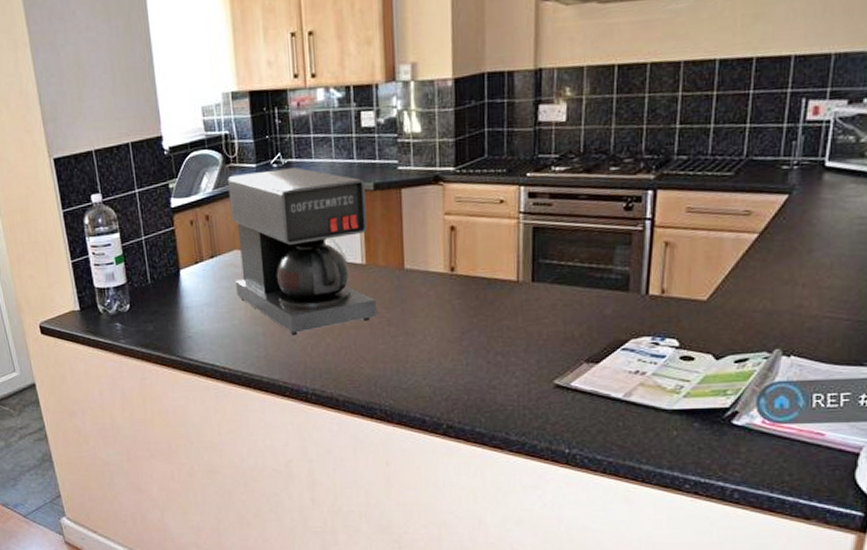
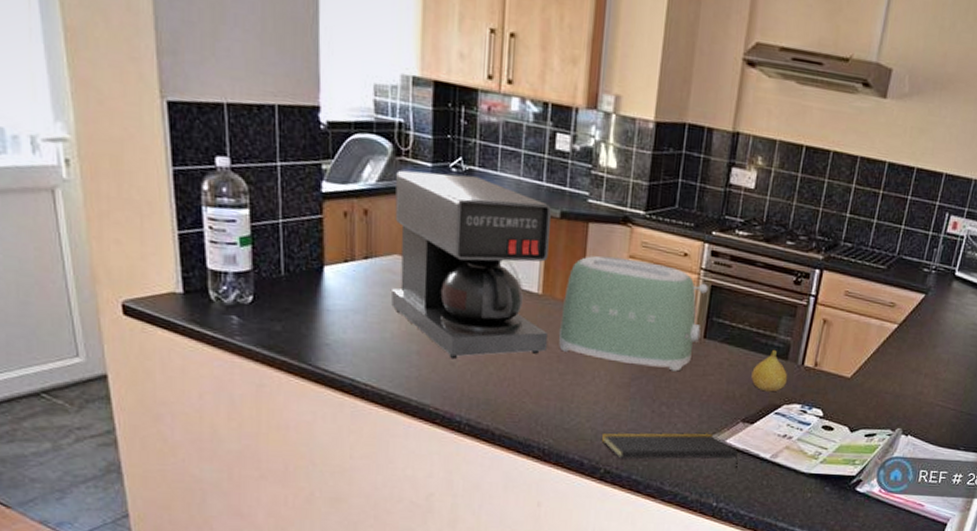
toaster: none [386,215,530,320] -> present [558,255,708,372]
notepad: none [439,378,587,416] -> present [601,431,738,473]
fruit: none [589,282,632,328] -> present [751,349,788,392]

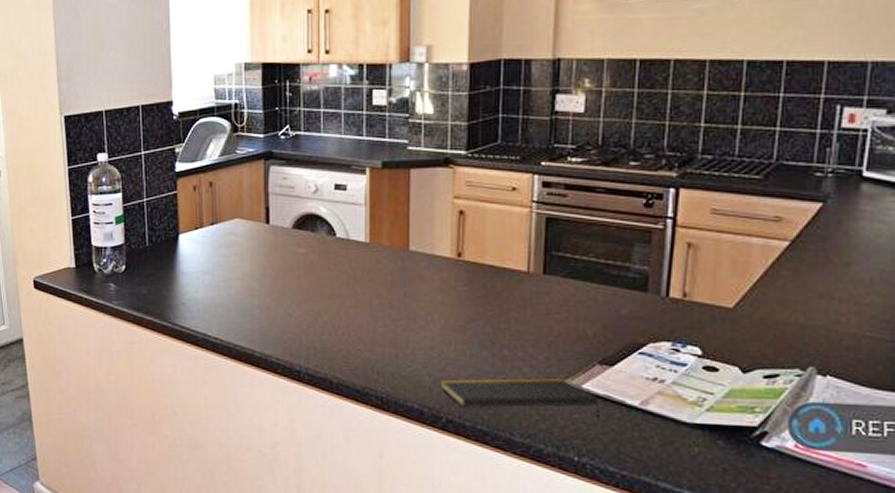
coffee maker: present [391,170,551,360] -> none [234,141,377,311]
toaster: present [558,255,708,372] -> none [388,199,543,311]
fruit: present [751,349,788,392] -> none [604,281,650,329]

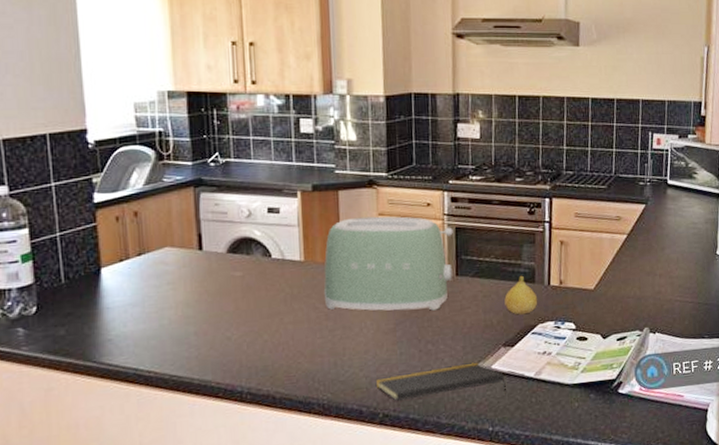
toaster: none [388,199,543,311] -> present [323,216,453,311]
fruit: none [604,281,650,329] -> present [504,275,538,315]

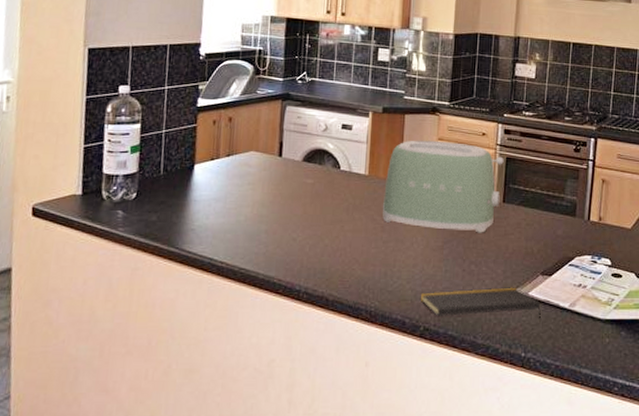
fruit: present [504,275,538,315] -> none [546,208,577,246]

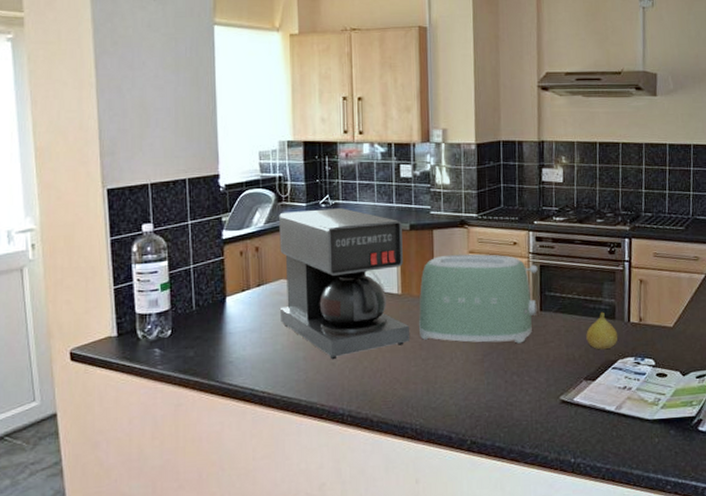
coffee maker: none [246,85,375,235] -> present [279,208,410,360]
notepad: present [420,287,541,323] -> none [464,394,588,429]
fruit: none [546,208,577,246] -> present [586,312,618,350]

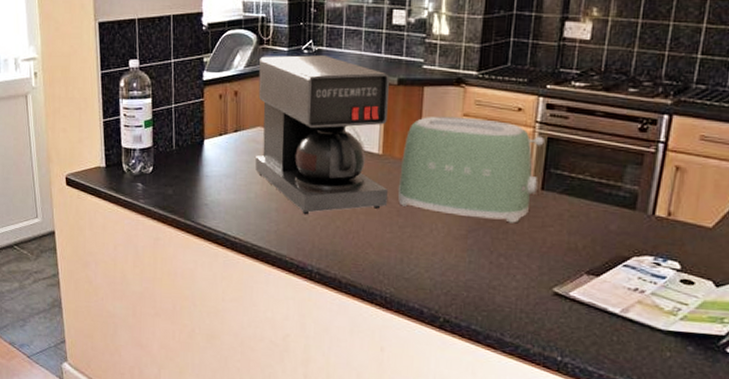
fruit: present [586,312,618,350] -> none [595,199,637,244]

